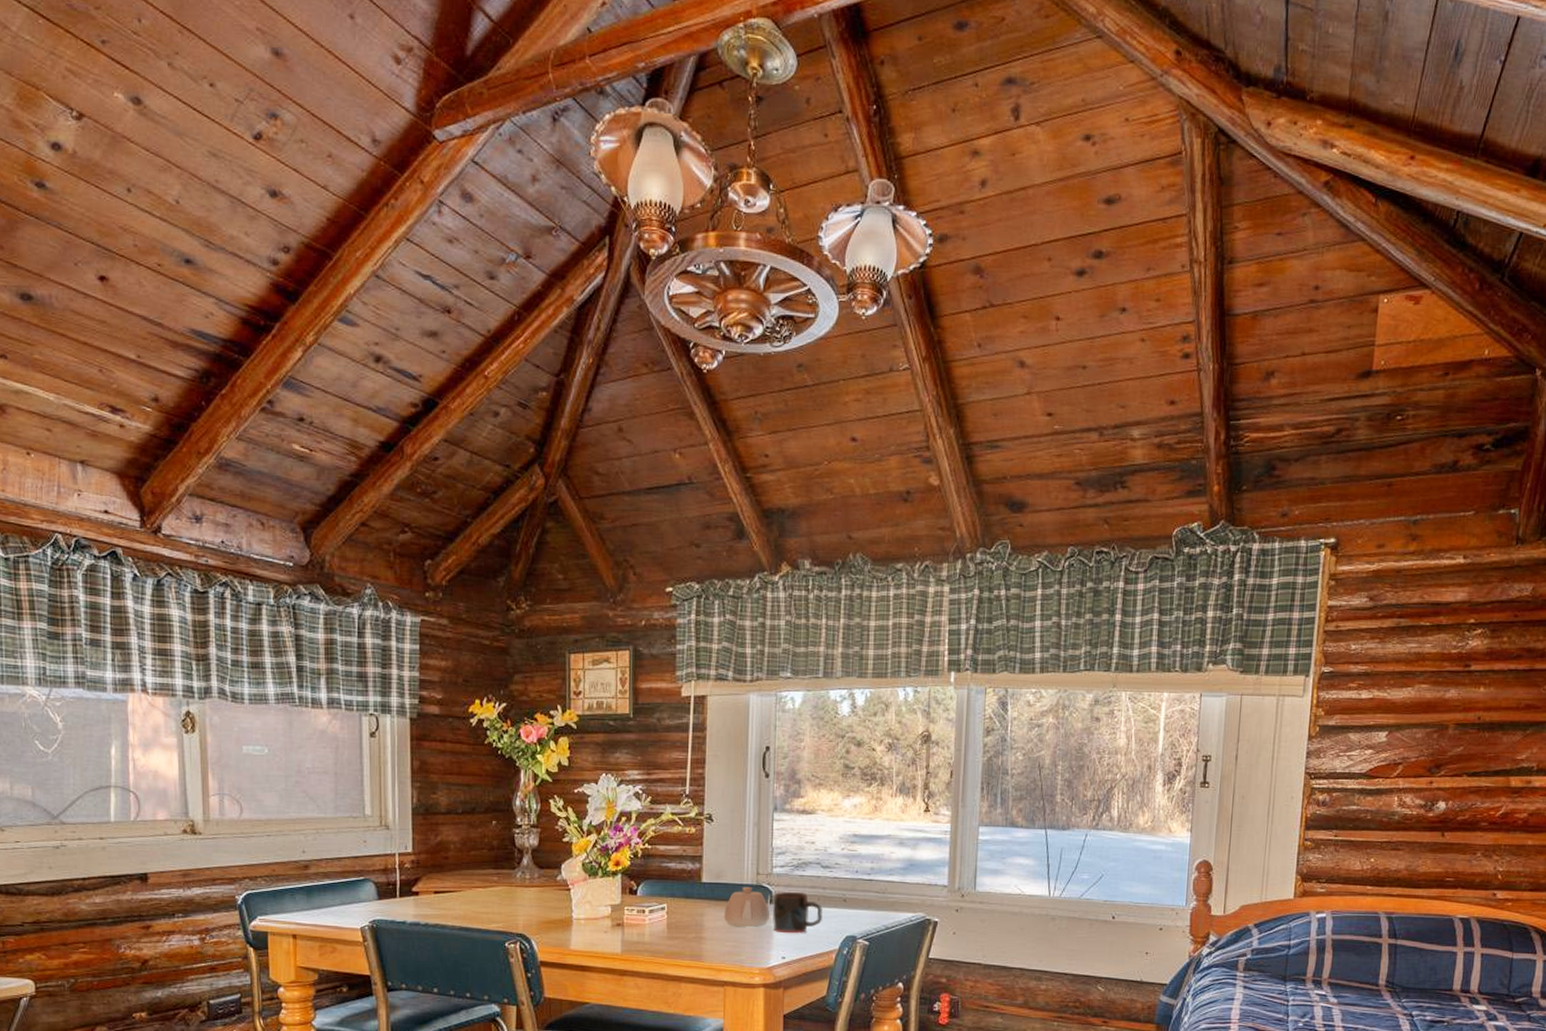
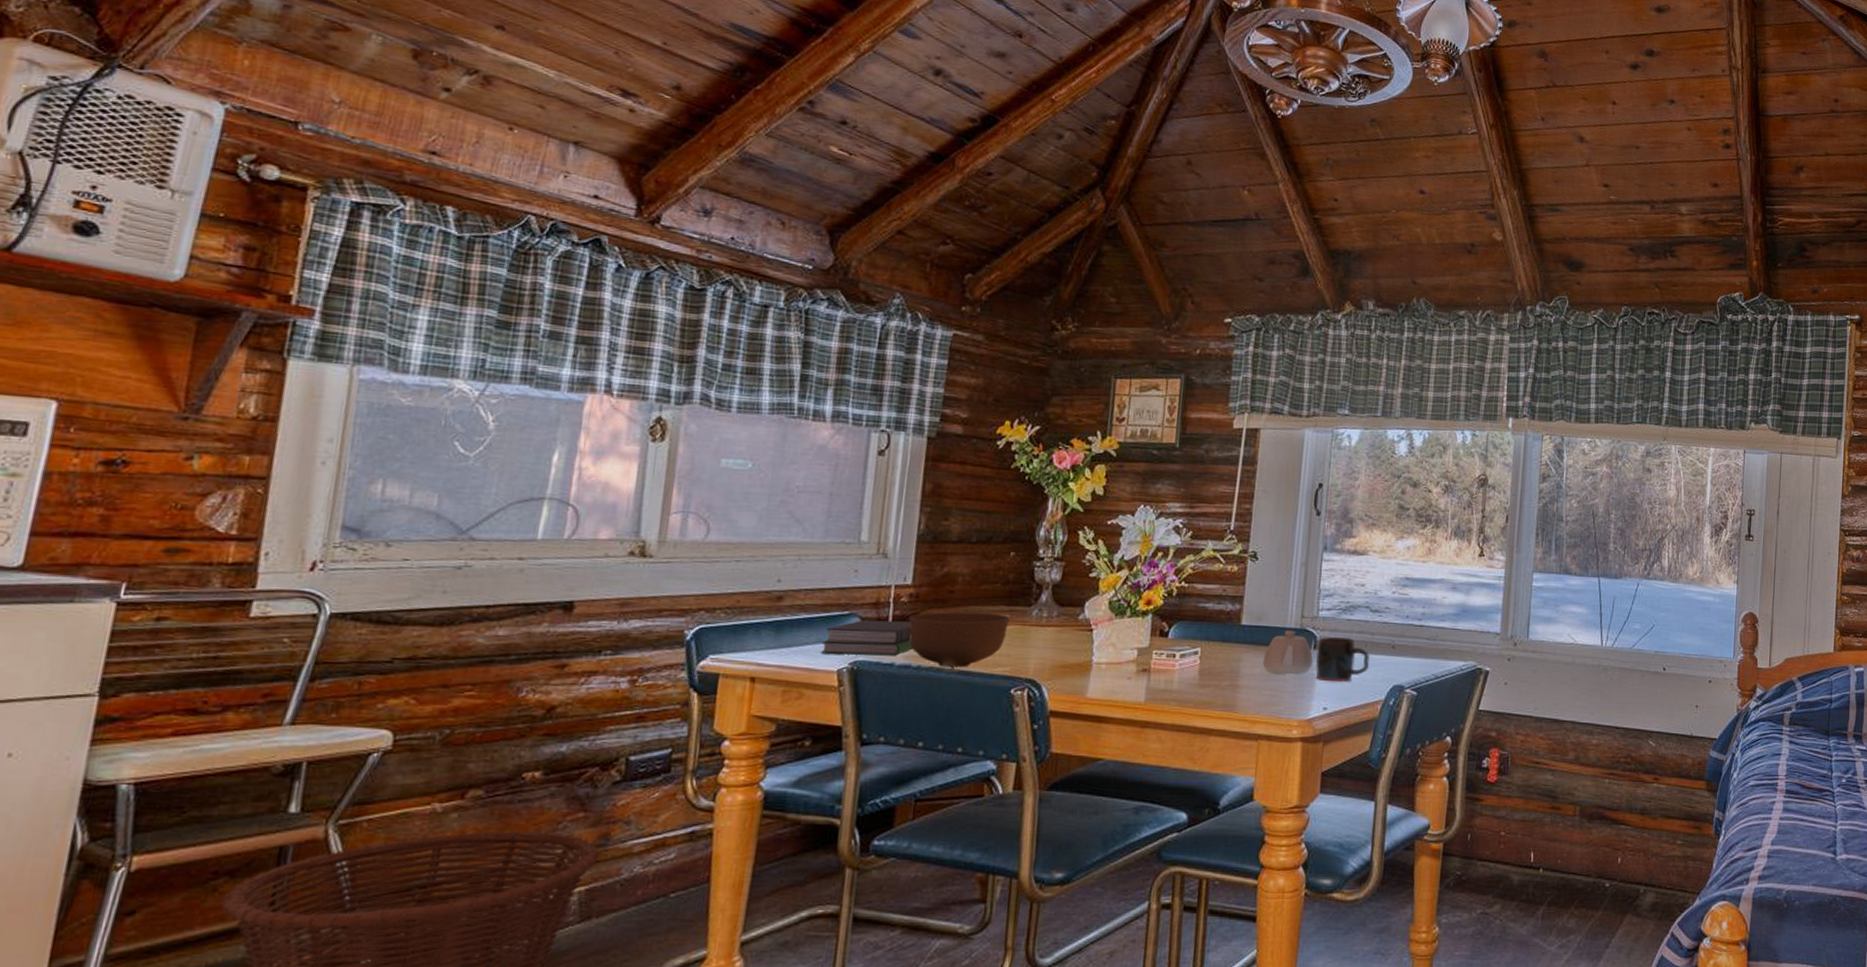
book: none [345,884,420,915] -> present [821,619,913,656]
bowl: none [414,875,499,924] -> present [908,611,1011,668]

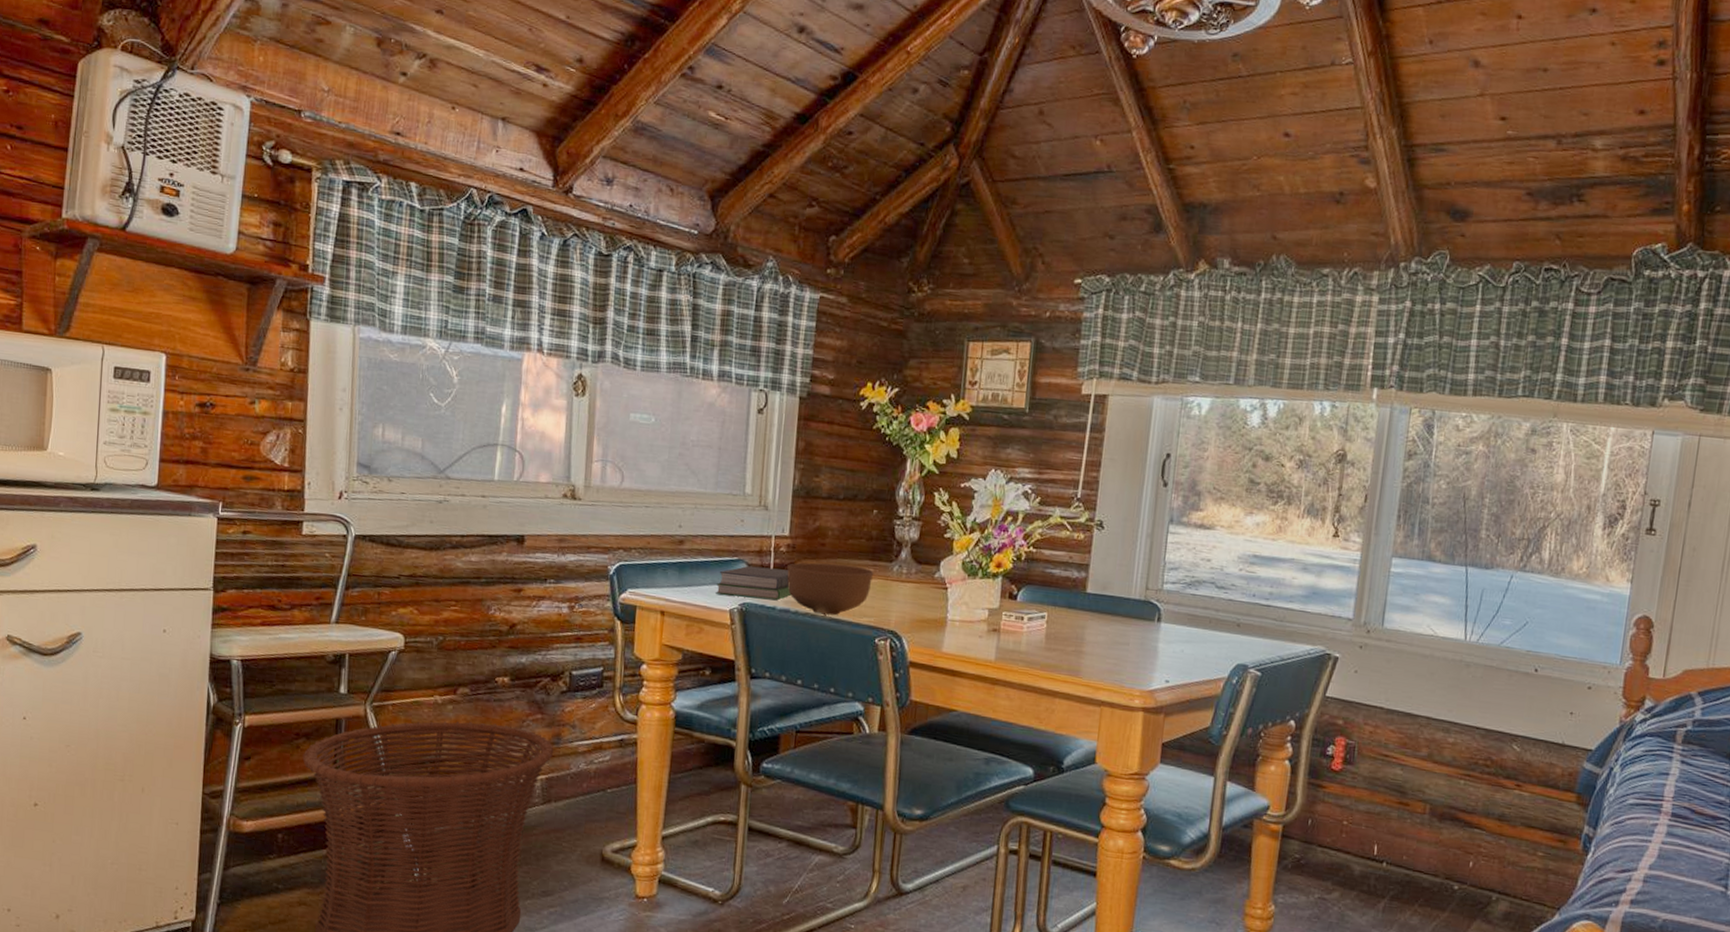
teapot: present [1262,630,1313,675] -> none [1106,601,1157,646]
mug: present [1315,637,1370,682] -> none [1158,610,1214,656]

